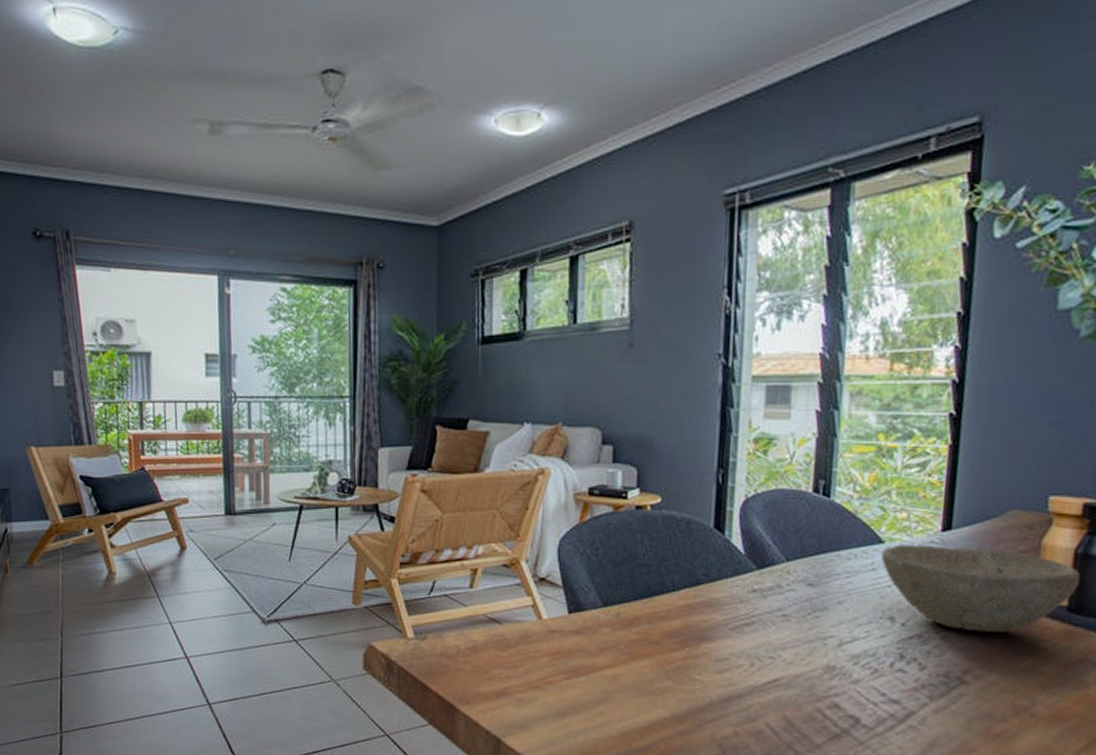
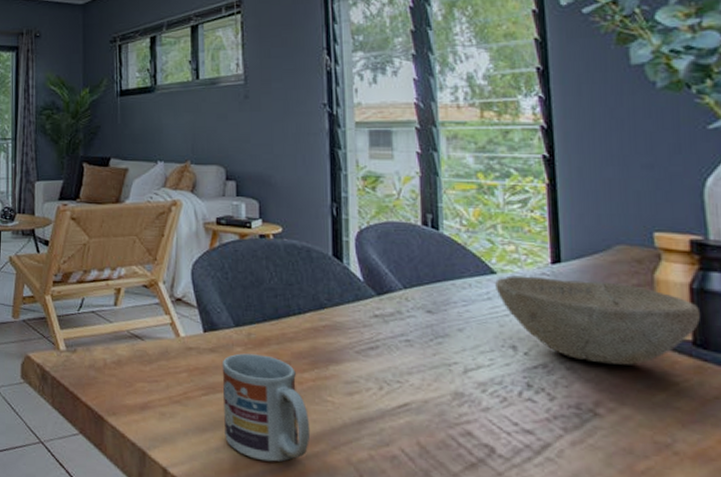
cup: none [585,634,676,743] -> present [221,353,311,462]

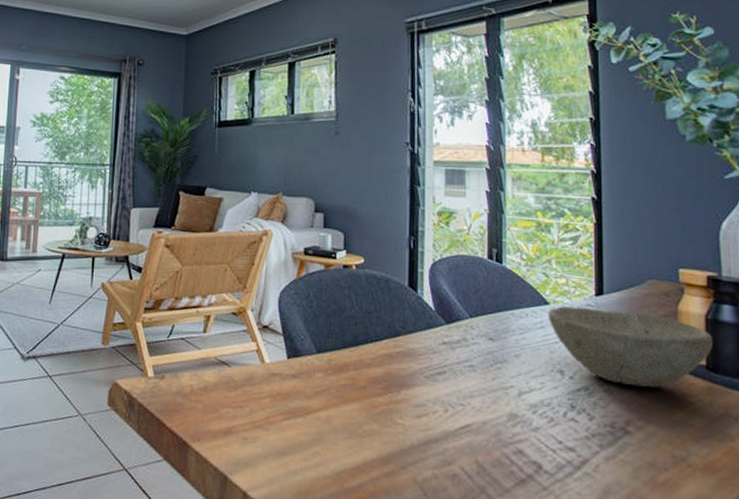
cup: present [221,353,311,462] -> none [302,379,382,483]

